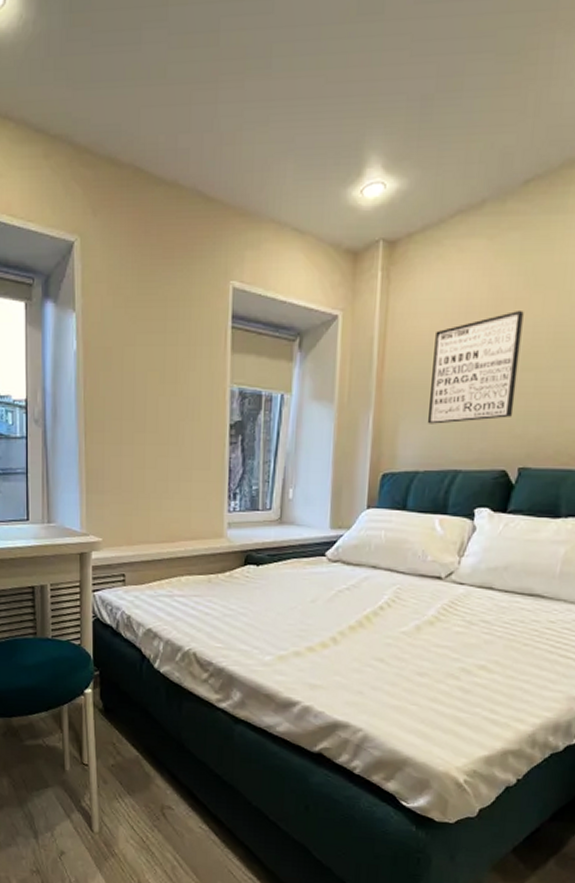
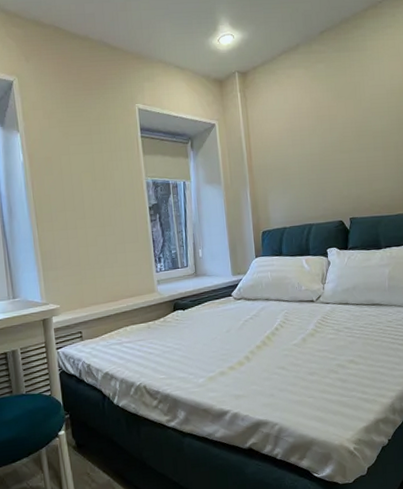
wall art: present [427,309,524,424] -> none [282,113,340,194]

